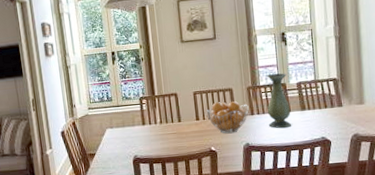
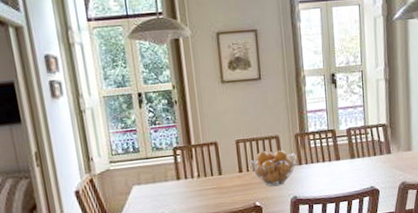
vase: present [266,73,292,129] -> none [315,118,341,179]

